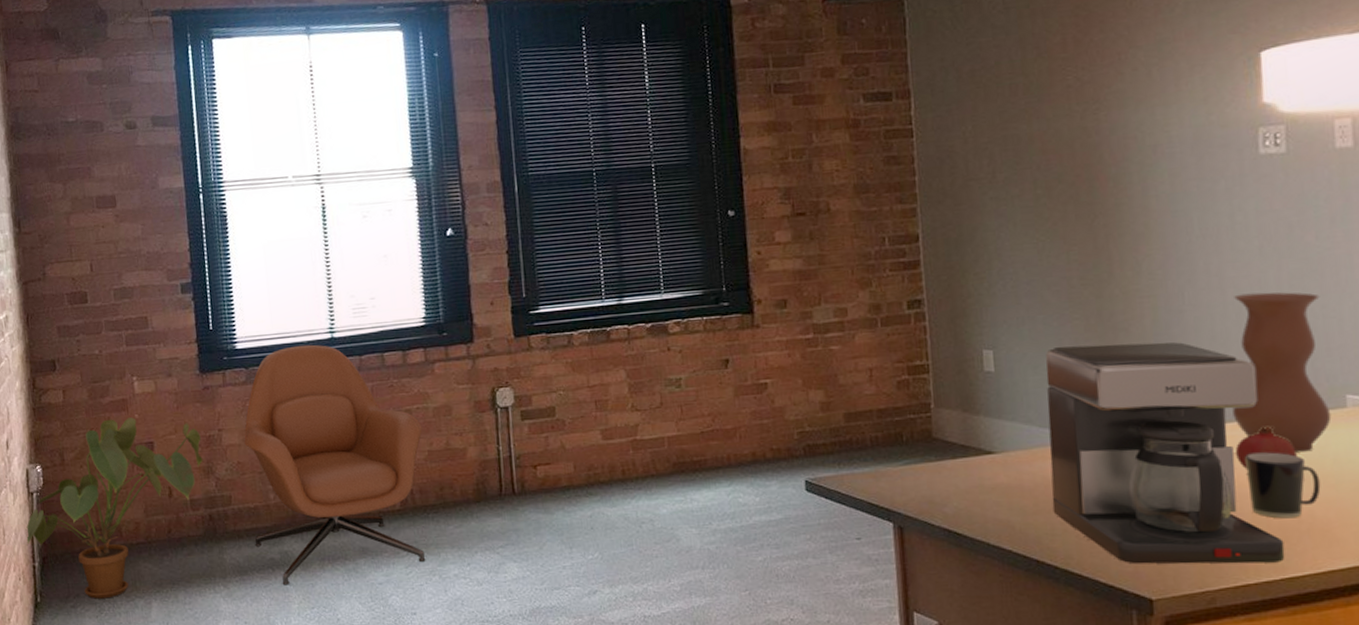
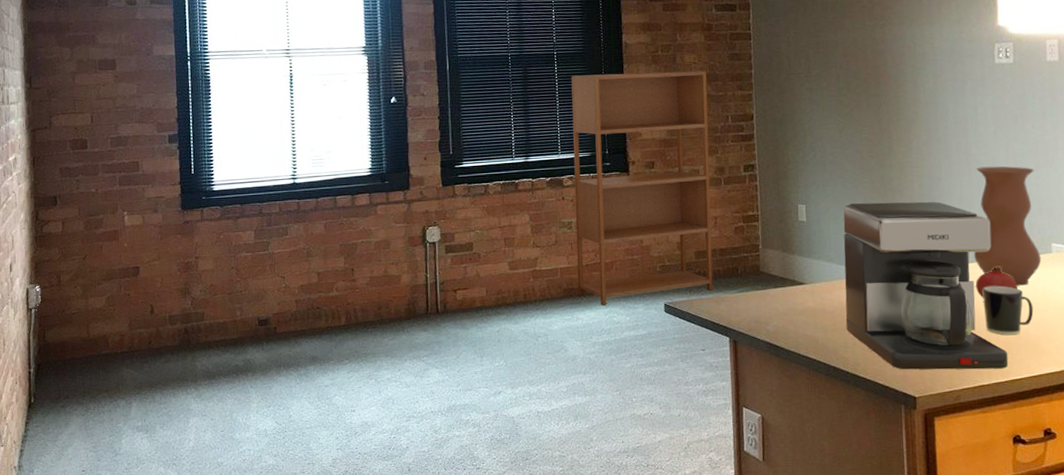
house plant: present [25,417,203,599] -> none [23,246,181,400]
armchair: present [244,344,426,586] -> none [217,188,366,388]
bookshelf: none [674,180,870,483] -> present [571,70,714,306]

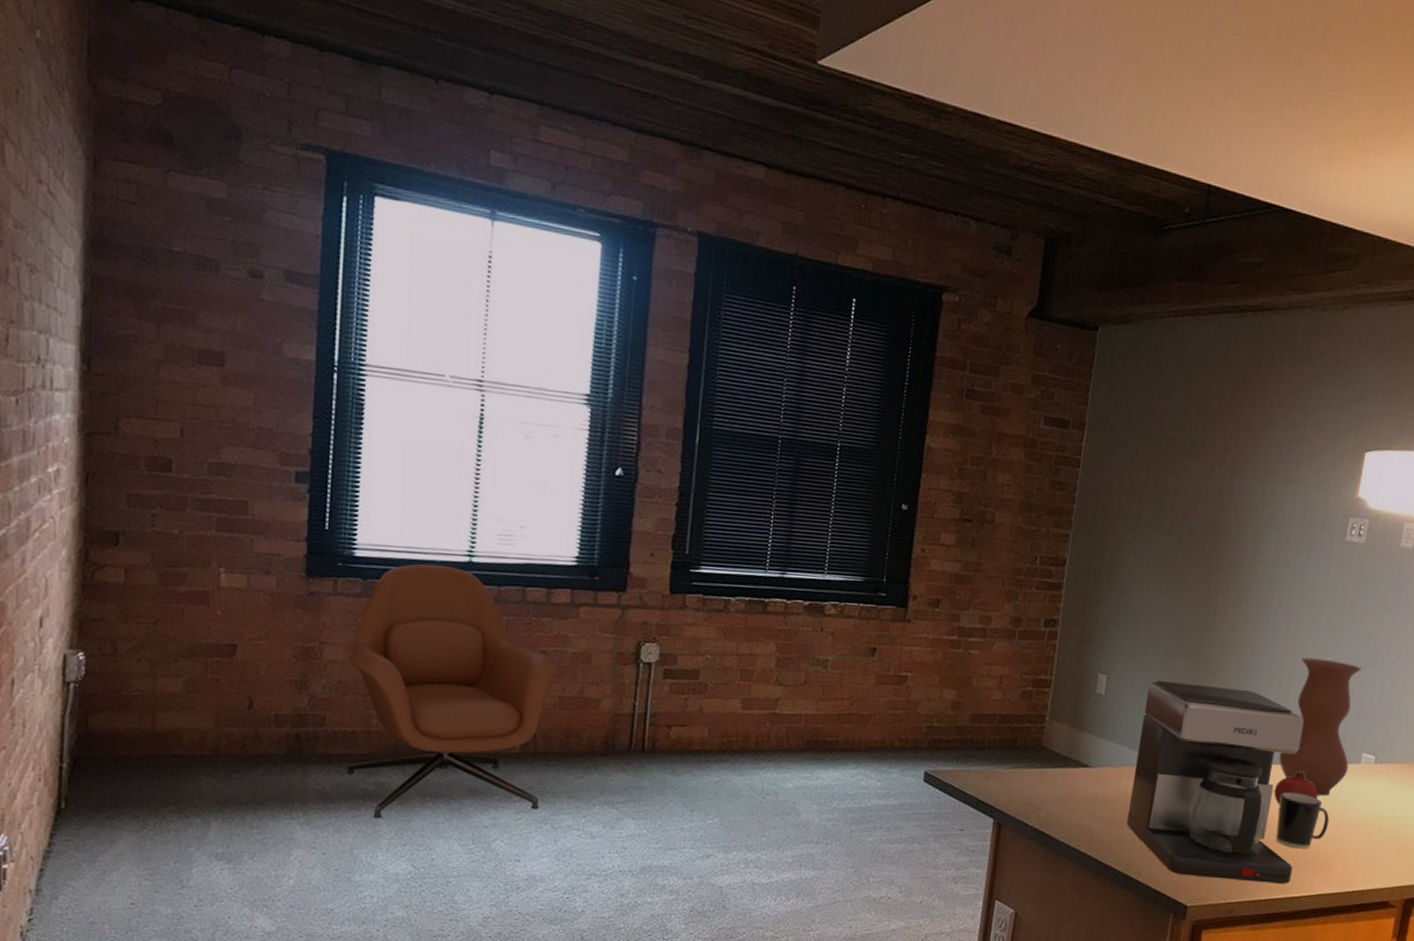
armchair: none [217,188,366,388] -> present [347,563,557,819]
bookshelf: present [571,70,714,306] -> none [823,477,1020,766]

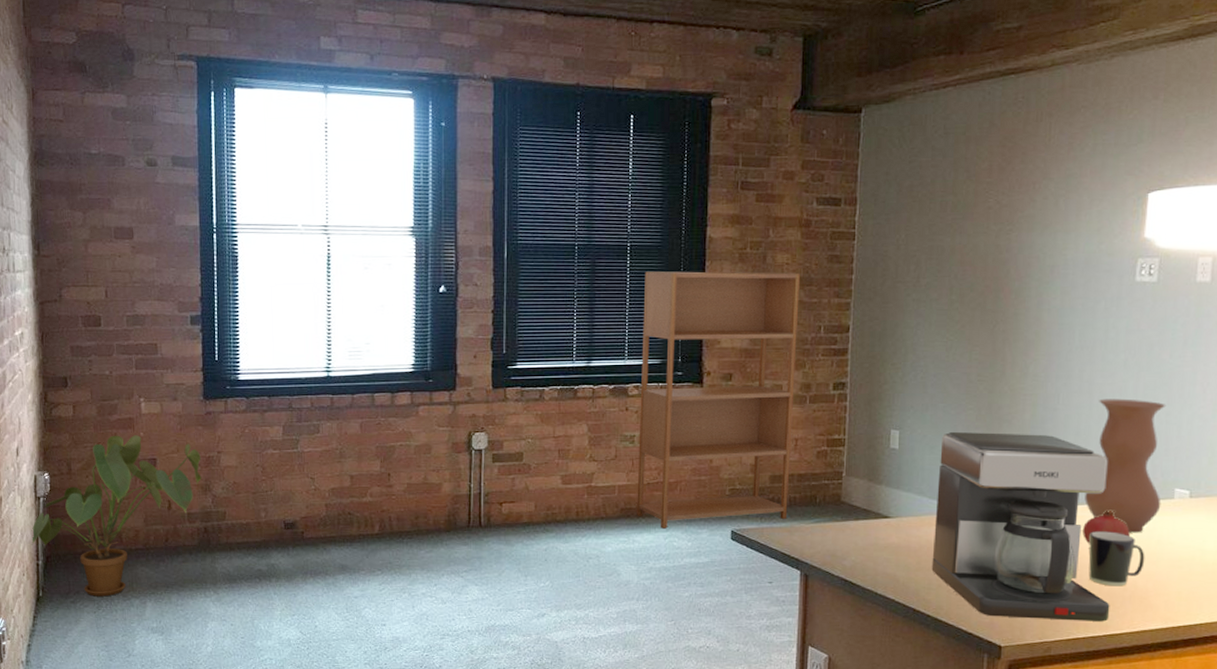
house plant: none [54,611,297,813] -> present [31,435,202,597]
armchair: present [347,563,557,819] -> none [241,381,404,594]
bookshelf: none [823,477,1020,766] -> present [637,271,800,529]

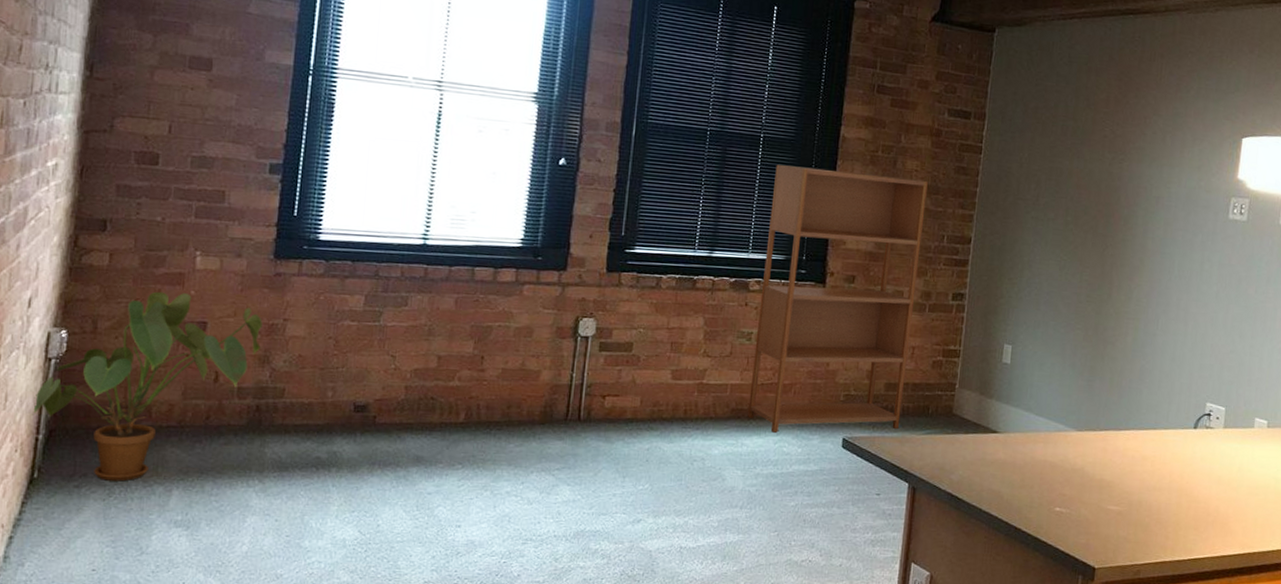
coffee maker: present [931,432,1110,622] -> none [1034,350,1198,546]
fruit: present [1083,510,1130,544] -> none [1173,435,1215,468]
vase: present [1085,398,1167,533] -> none [1176,327,1251,459]
mug: present [1088,531,1145,587] -> none [1177,456,1227,511]

